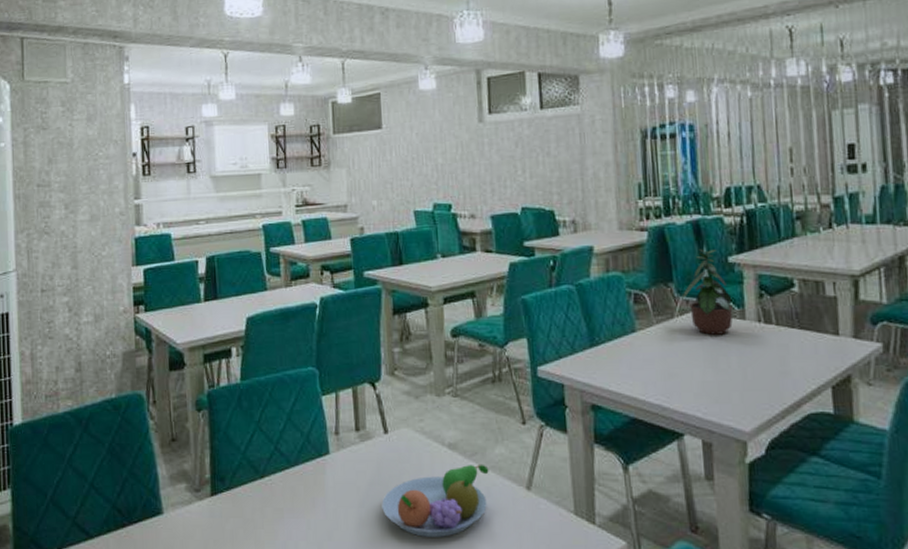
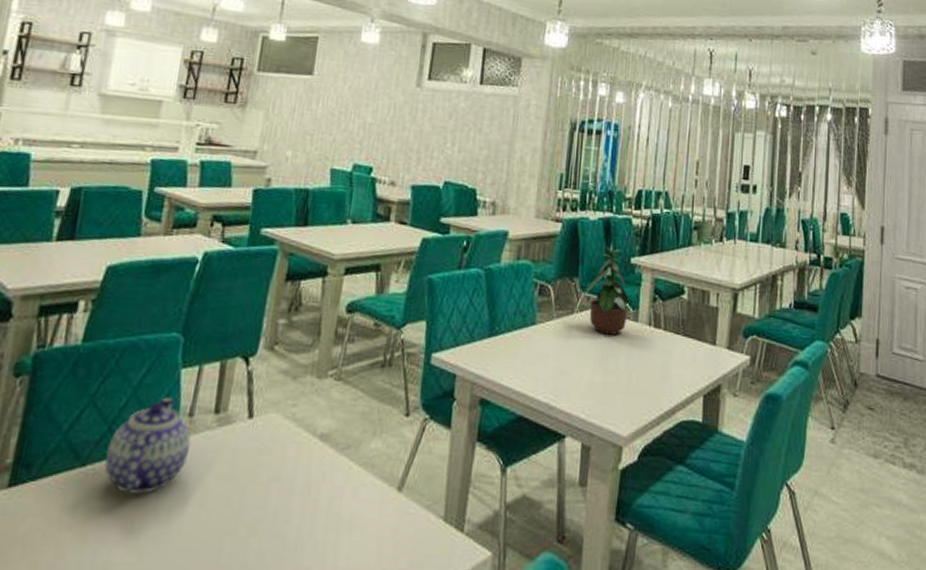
teapot: none [277,420,342,500] -> present [104,397,191,495]
fruit bowl: present [382,464,489,537] -> none [228,459,361,545]

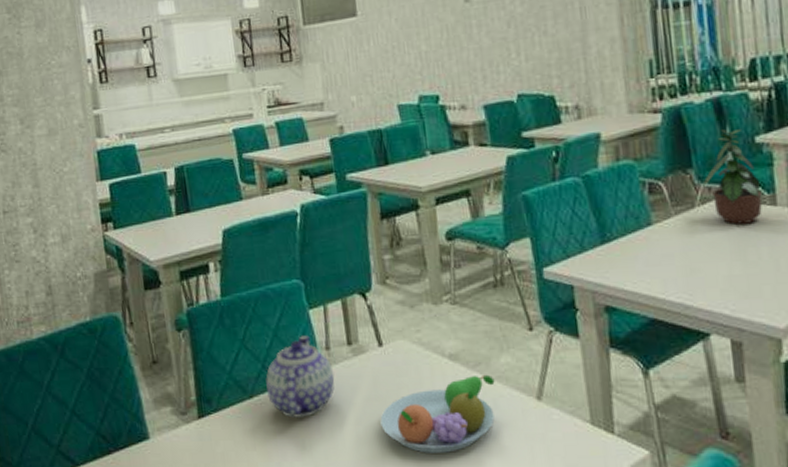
fruit bowl: none [228,459,361,545] -> present [380,374,495,453]

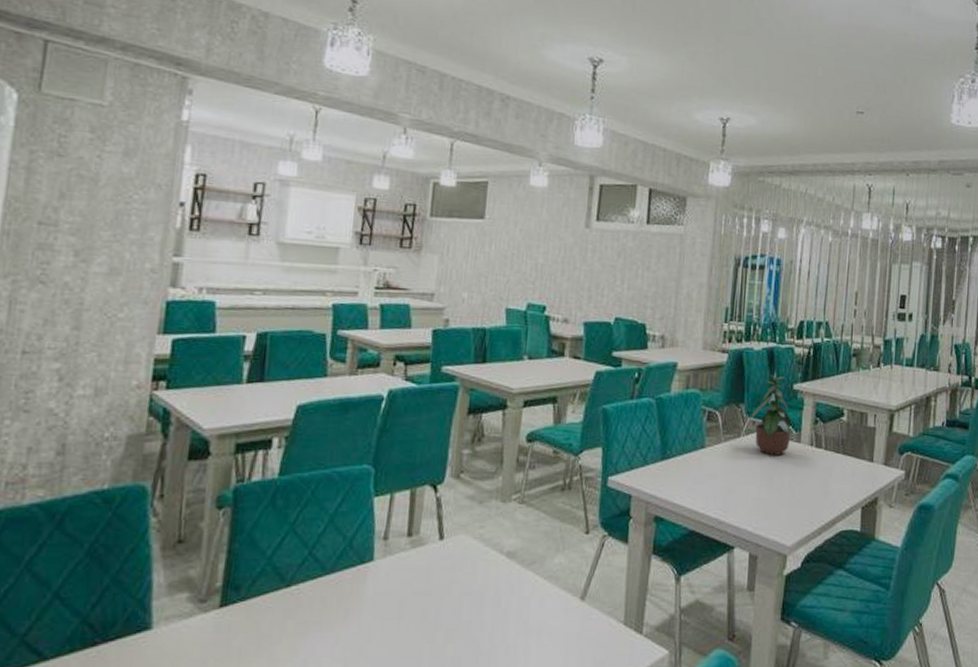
teapot: present [266,335,335,419] -> none [308,523,387,611]
fruit bowl: present [380,374,495,453] -> none [425,573,546,650]

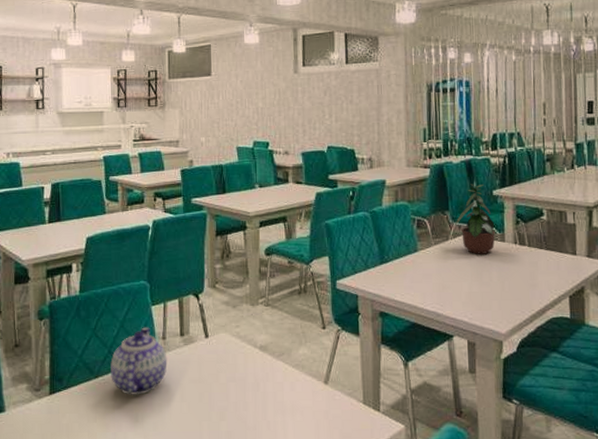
teapot: none [308,523,387,611] -> present [110,327,167,396]

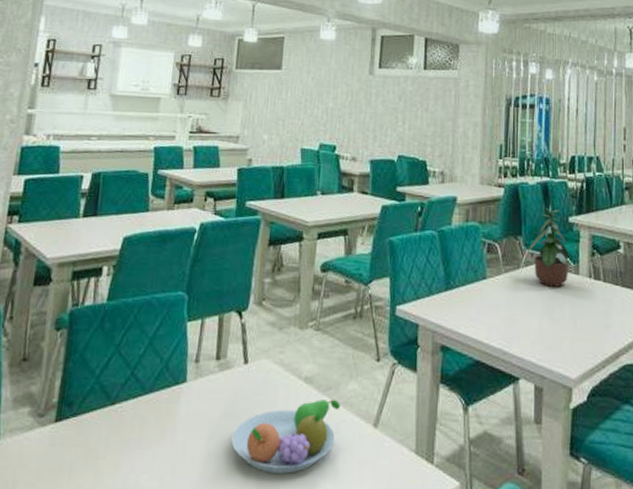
teapot: present [110,327,167,396] -> none [130,346,198,430]
fruit bowl: none [201,362,294,426] -> present [231,399,341,474]

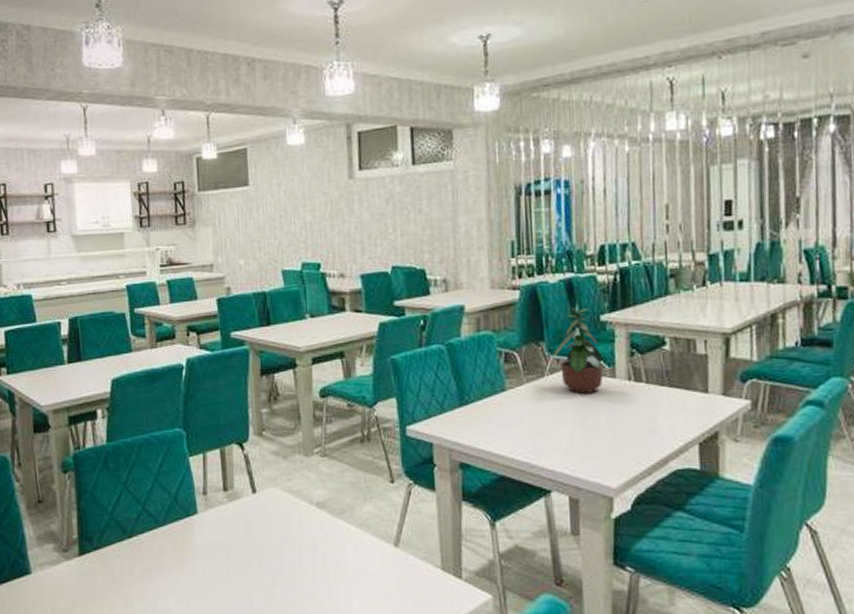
fruit bowl: present [231,399,341,474] -> none [250,522,357,593]

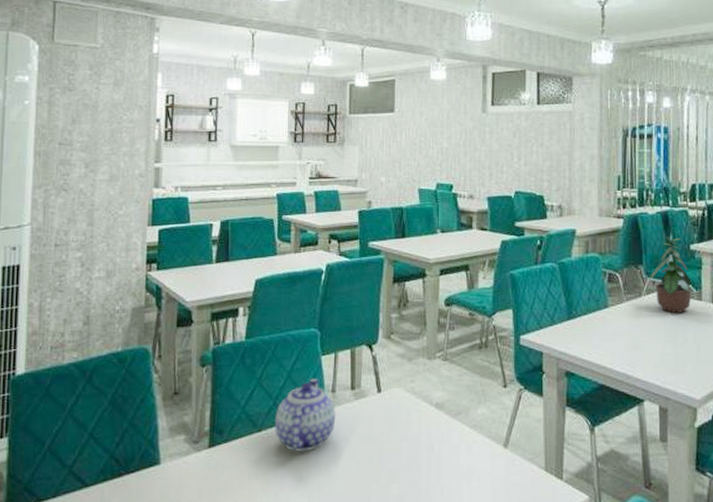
teapot: none [145,481,210,558] -> present [275,378,336,453]

